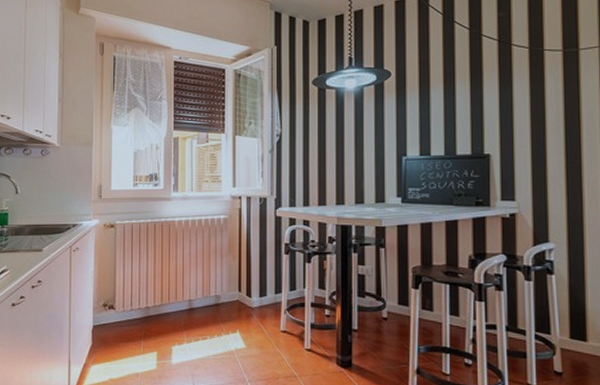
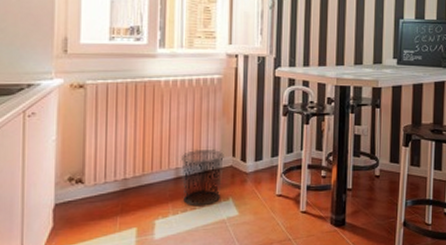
waste bin: none [194,283,231,337] -> present [181,148,224,207]

